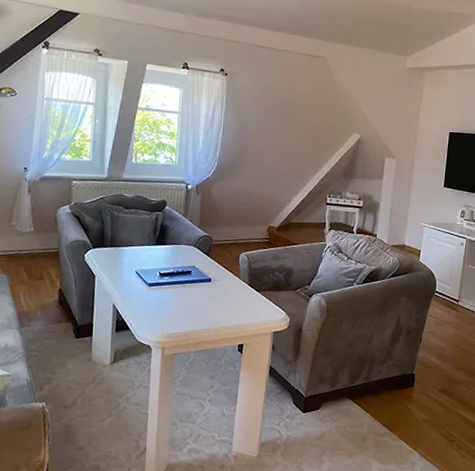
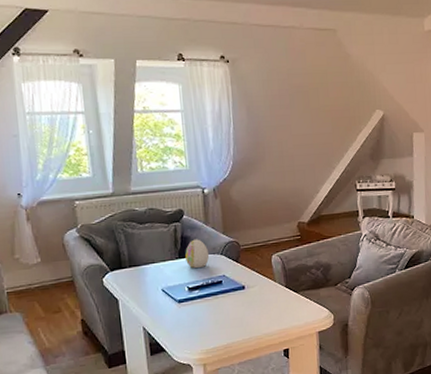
decorative egg: none [161,229,184,257] -> present [185,239,210,269]

